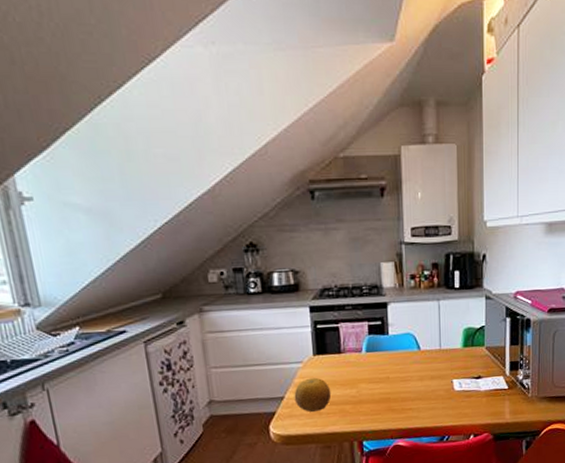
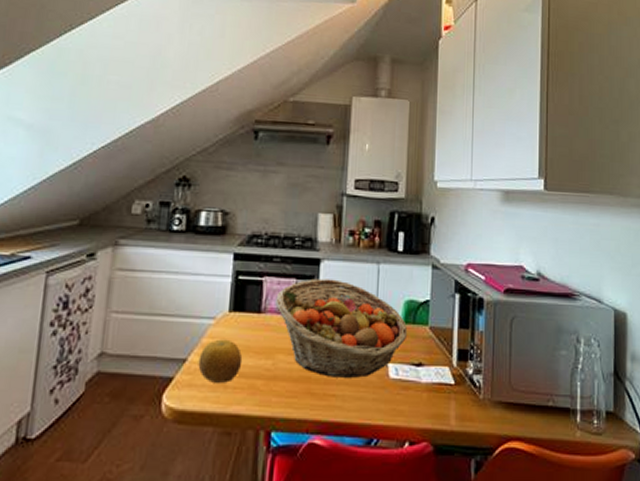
fruit basket: none [352,318,468,396] -> present [275,278,408,378]

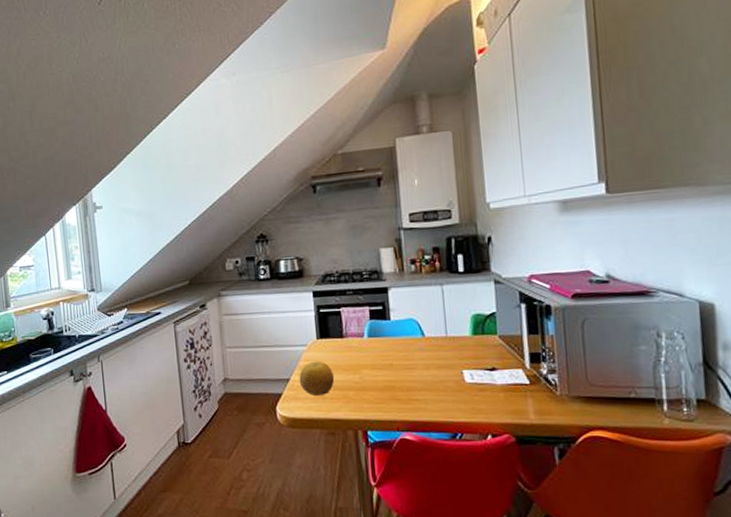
fruit basket: present [275,278,408,378] -> none [354,303,478,385]

